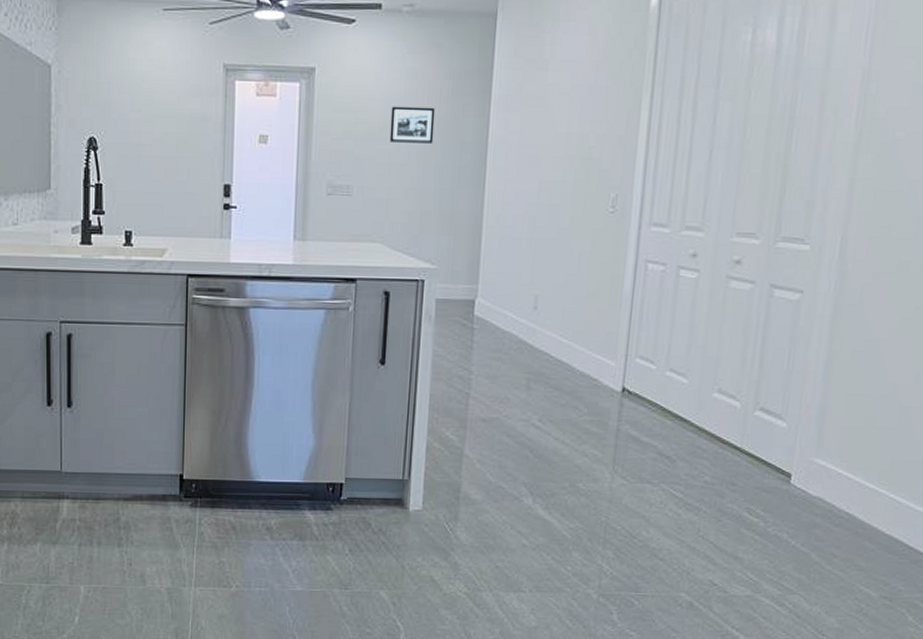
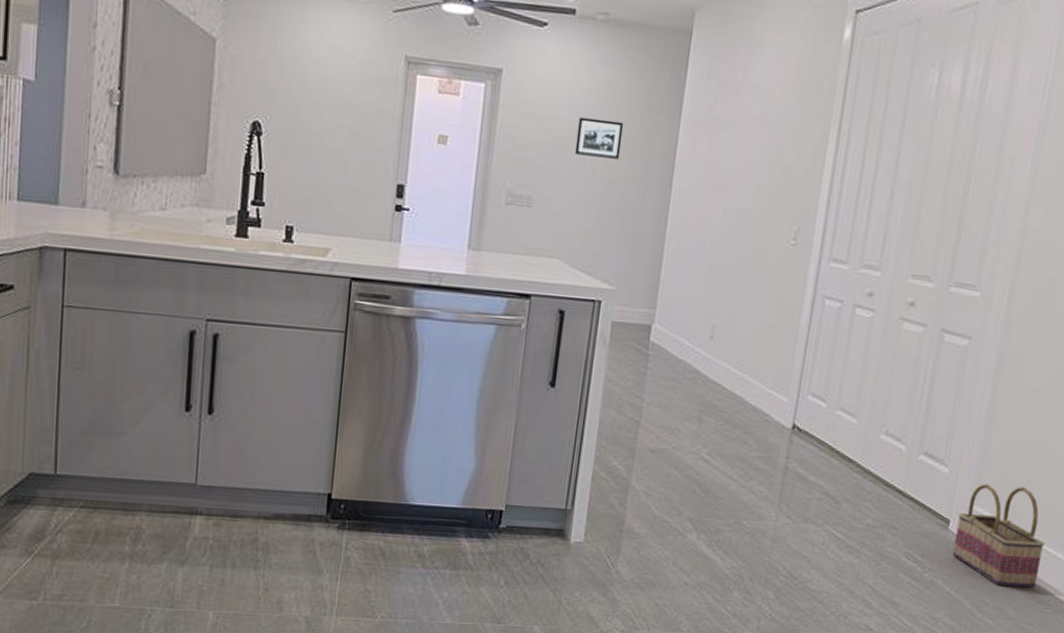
basket: none [796,436,895,539] -> present [952,484,1045,588]

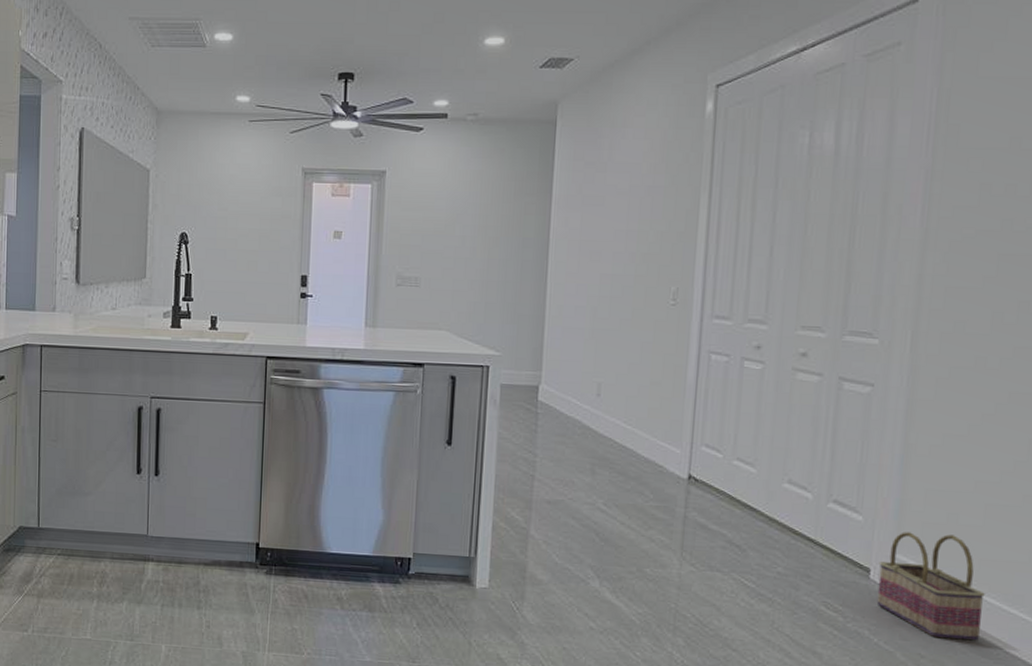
picture frame: present [574,117,624,159] -> none [455,205,499,239]

